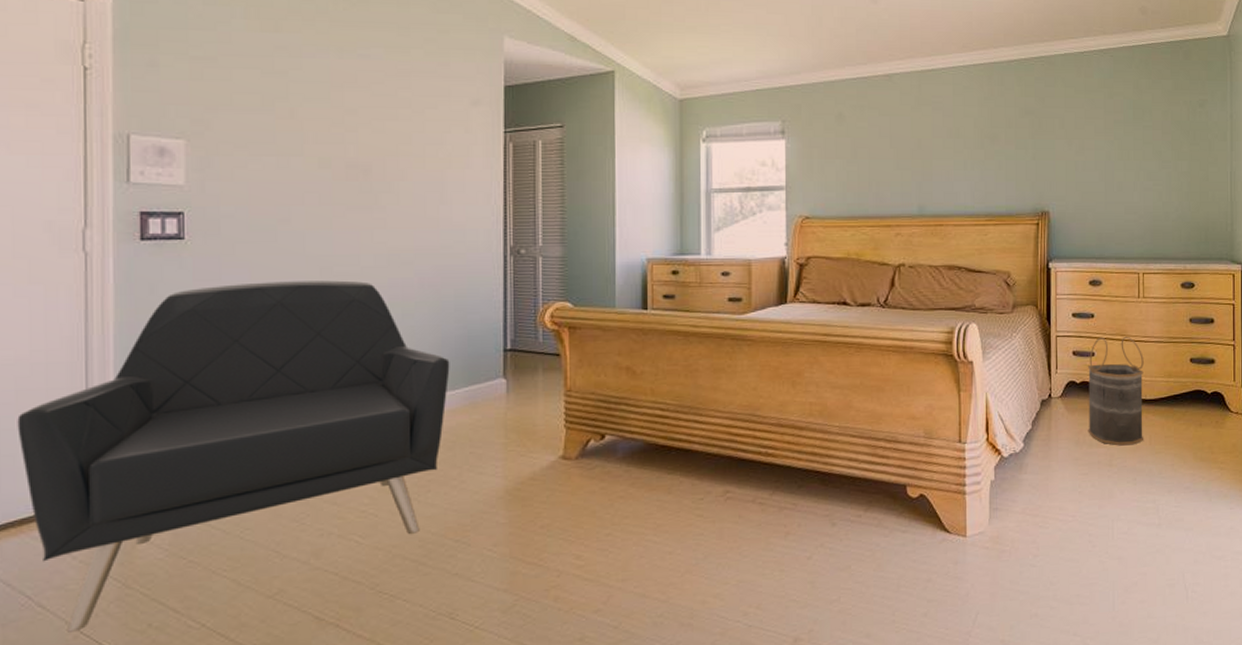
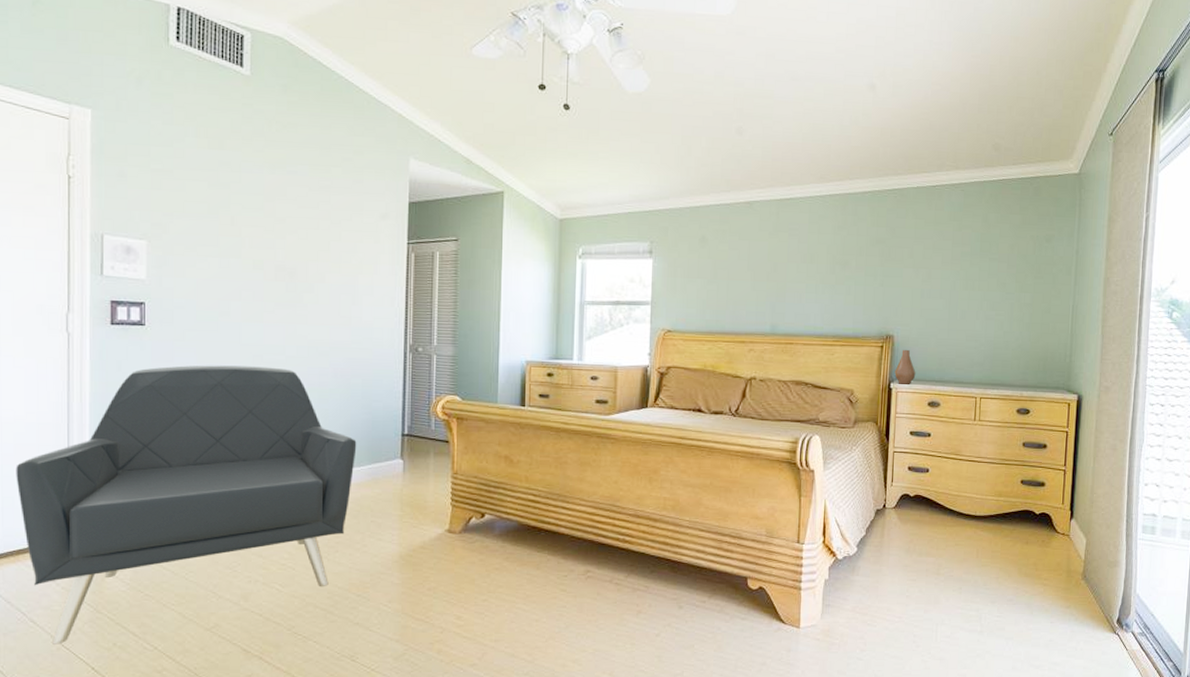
vase: none [1052,225,1075,263] -> present [894,349,916,384]
basket: present [1087,336,1144,446] -> none [918,455,976,557]

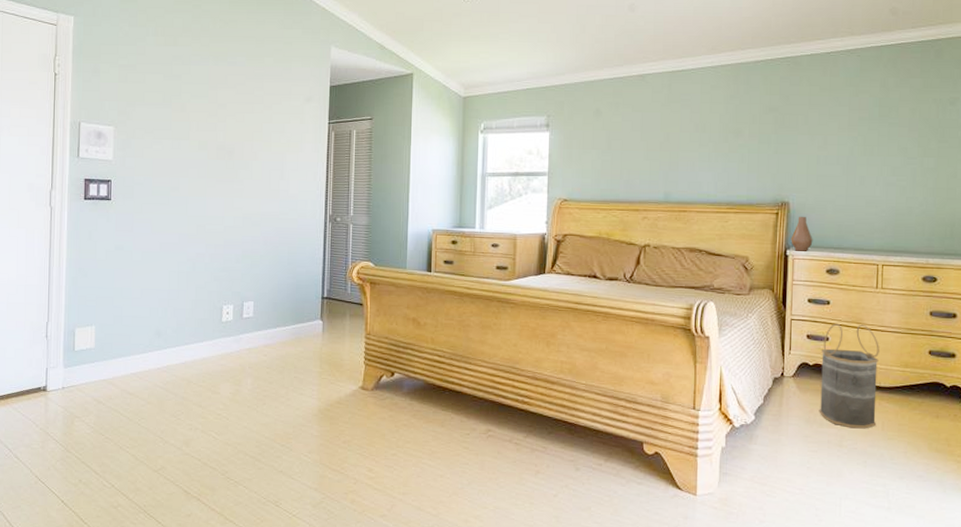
armchair: present [16,365,357,644] -> none [7,234,283,479]
basket: none [918,455,976,557] -> present [819,323,879,429]

